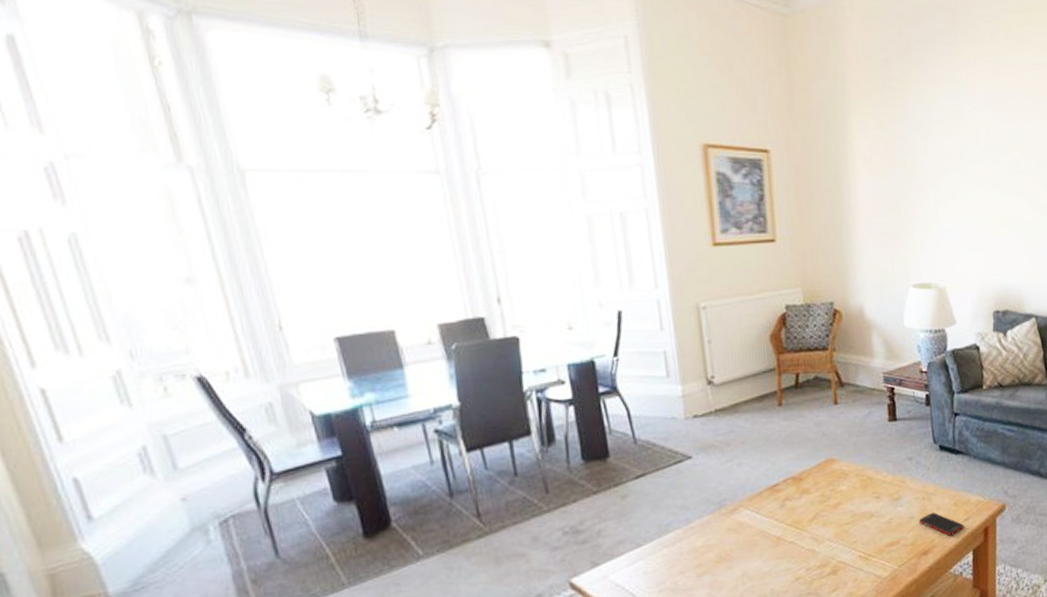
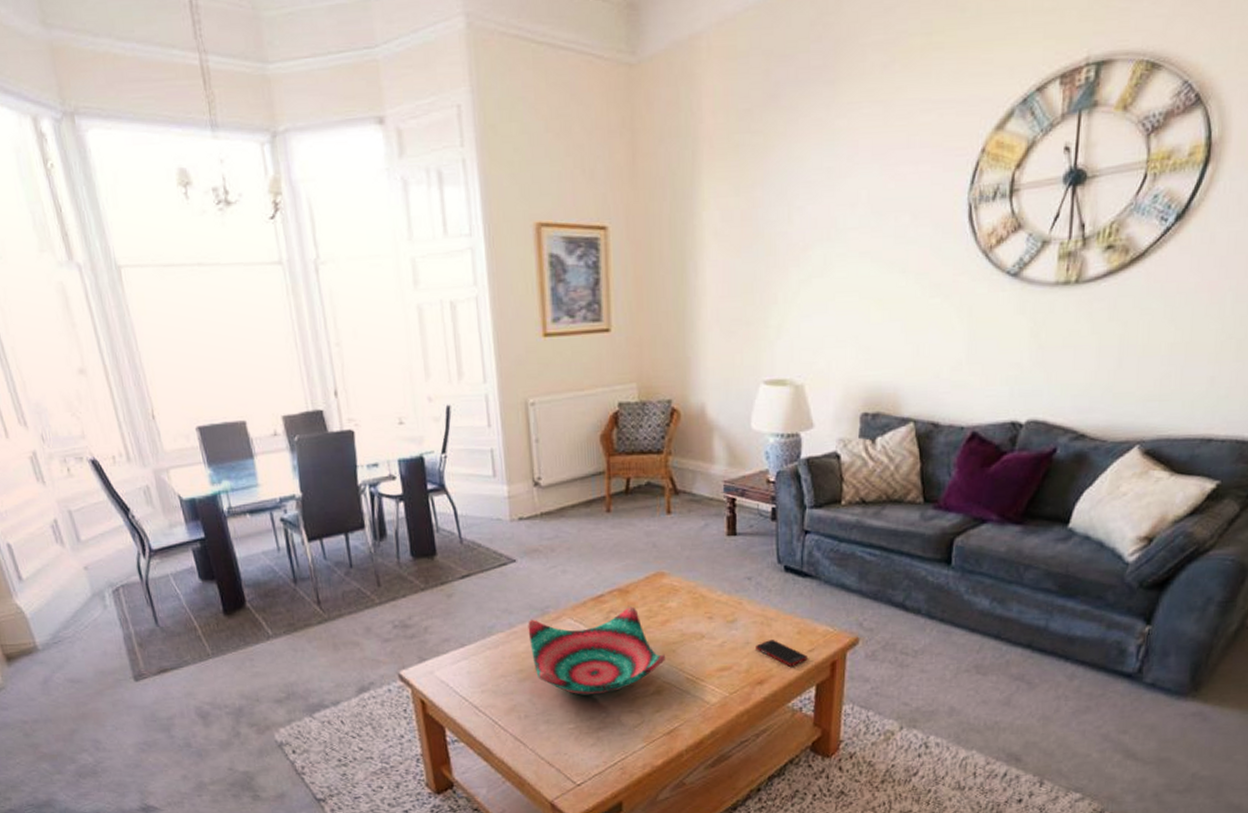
decorative bowl: none [705,493,839,584] -> present [528,606,665,696]

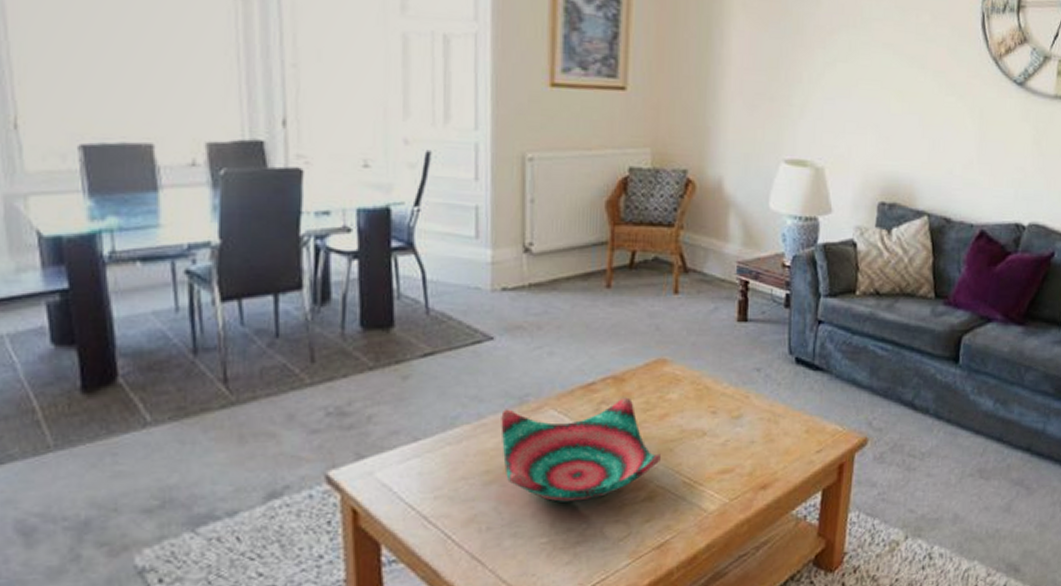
cell phone: present [756,640,808,667] -> none [761,439,815,469]

